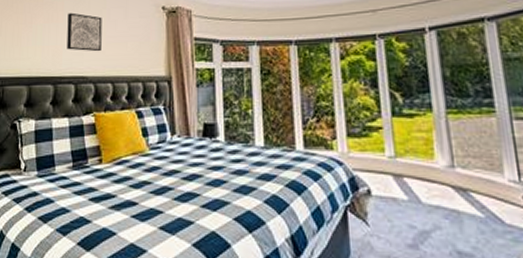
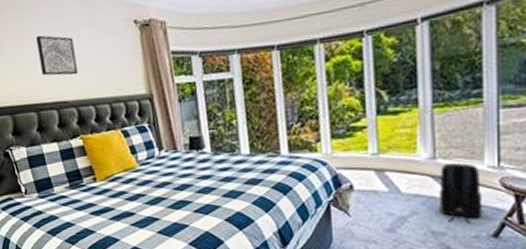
backpack: none [460,175,511,246] -> present [439,163,483,224]

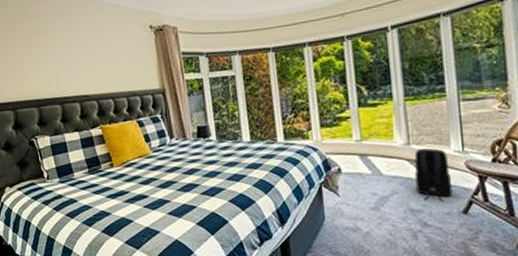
wall art: present [36,35,78,76] -> none [63,37,99,73]

